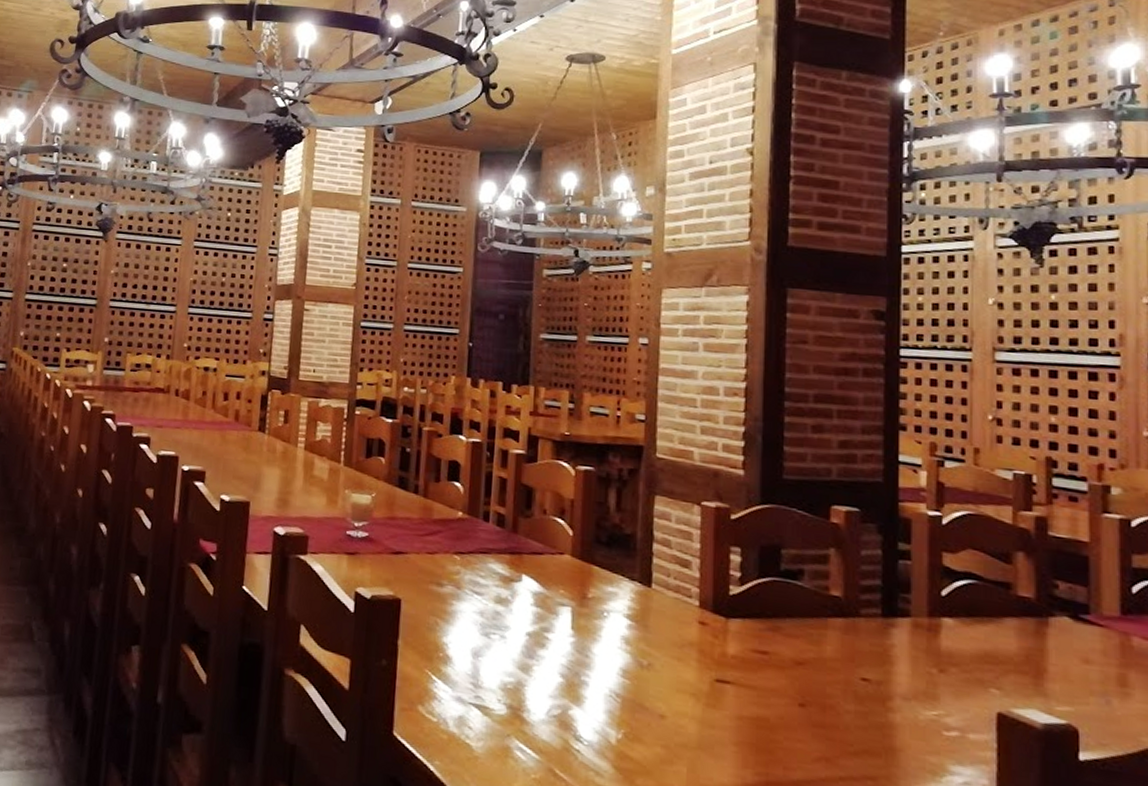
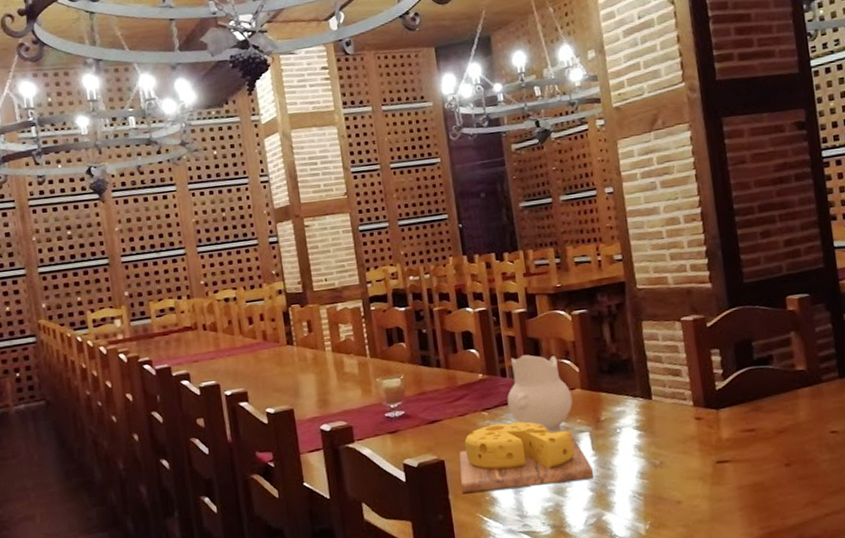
cheese: none [414,571,567,663] -> present [459,421,593,494]
ceramic jug: none [484,502,560,600] -> present [507,354,573,434]

